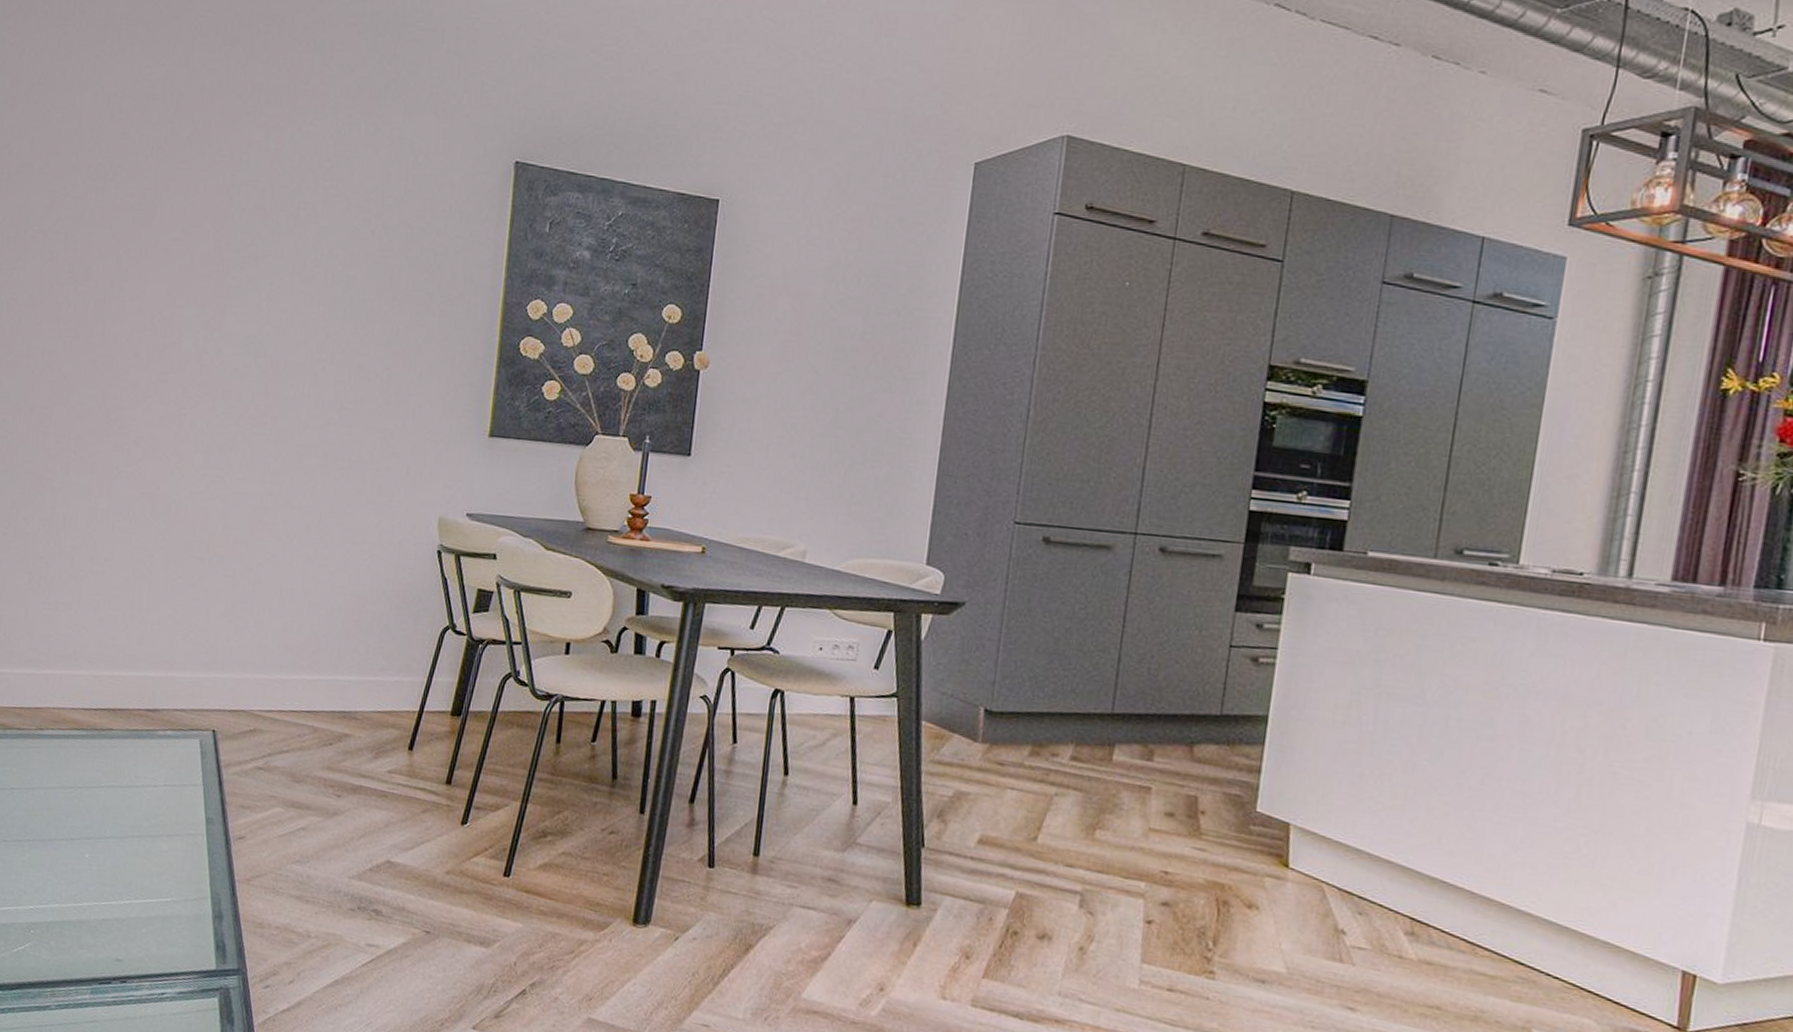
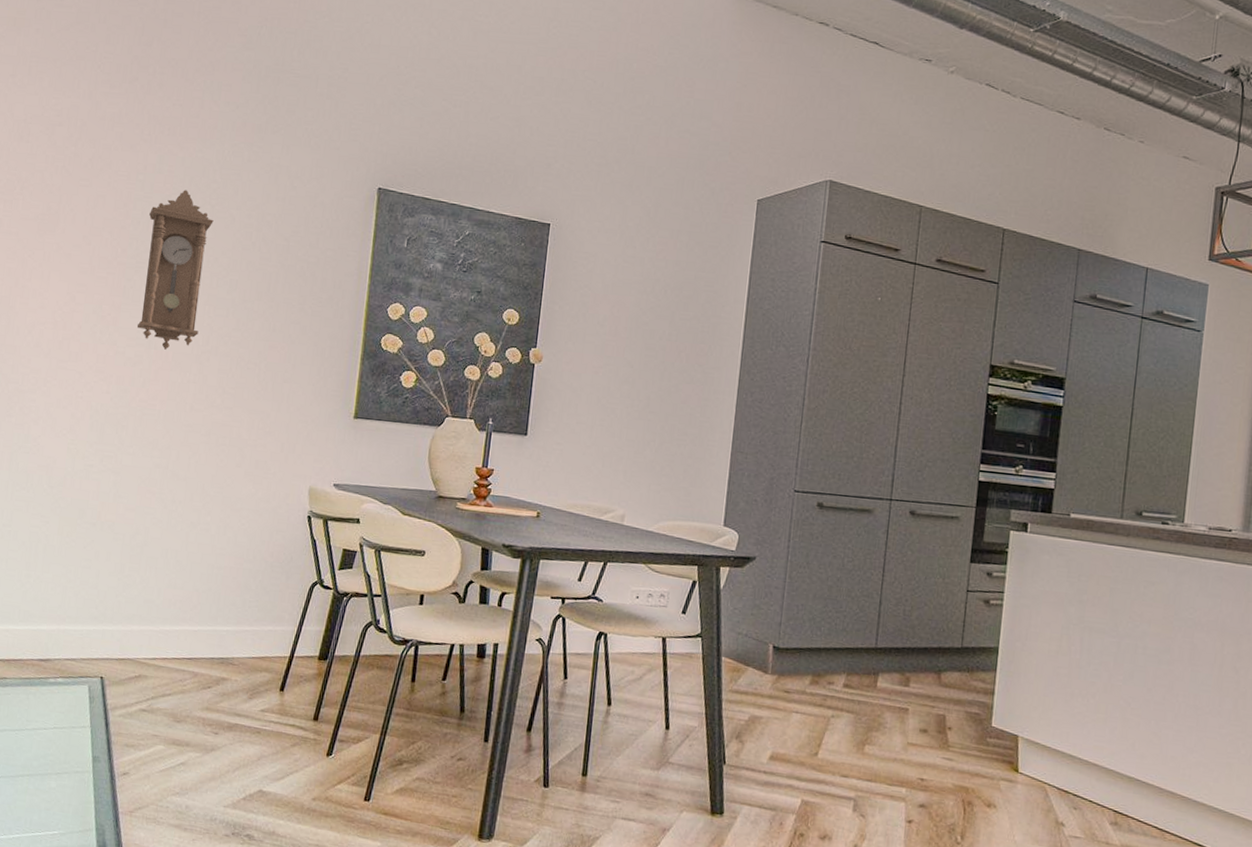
pendulum clock: none [244,170,327,359] -> present [137,190,214,350]

